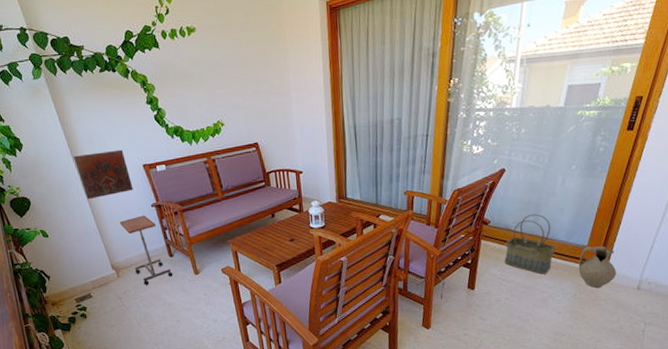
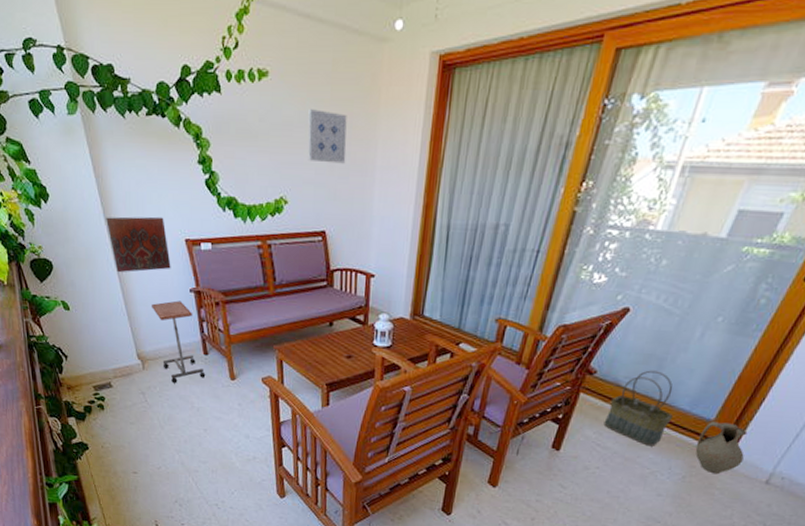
wall art: none [231,51,266,91] -> present [307,109,347,164]

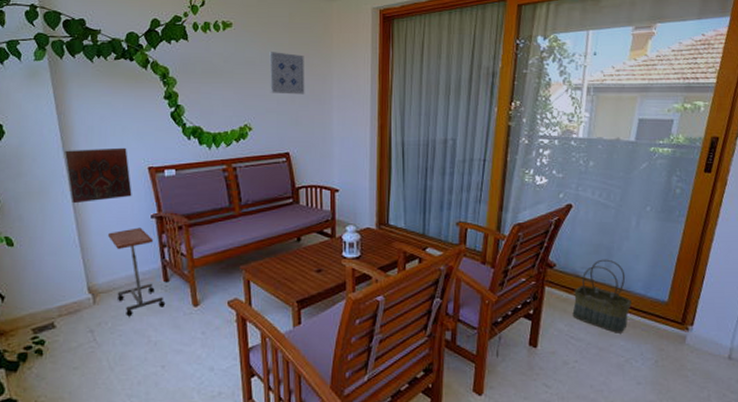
ceramic jug: present [695,421,748,475] -> none [659,303,703,355]

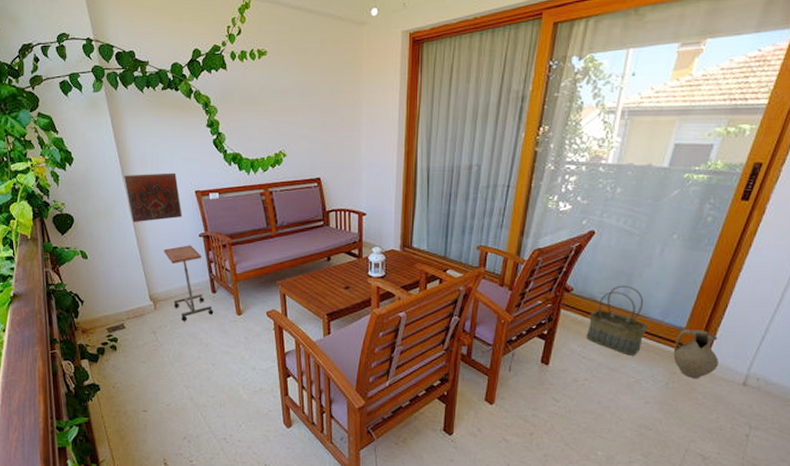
wall art: present [269,52,305,95] -> none [302,79,336,122]
ceramic jug: none [659,303,703,355] -> present [673,329,719,379]

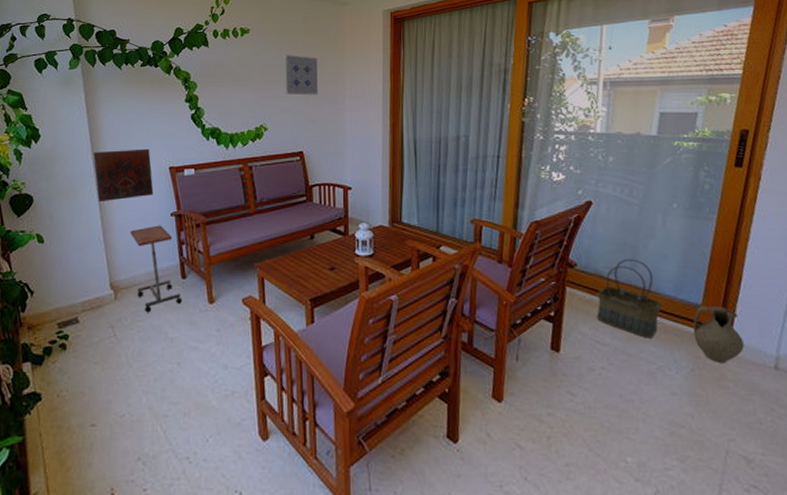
wall art: none [302,79,336,122] -> present [284,55,319,95]

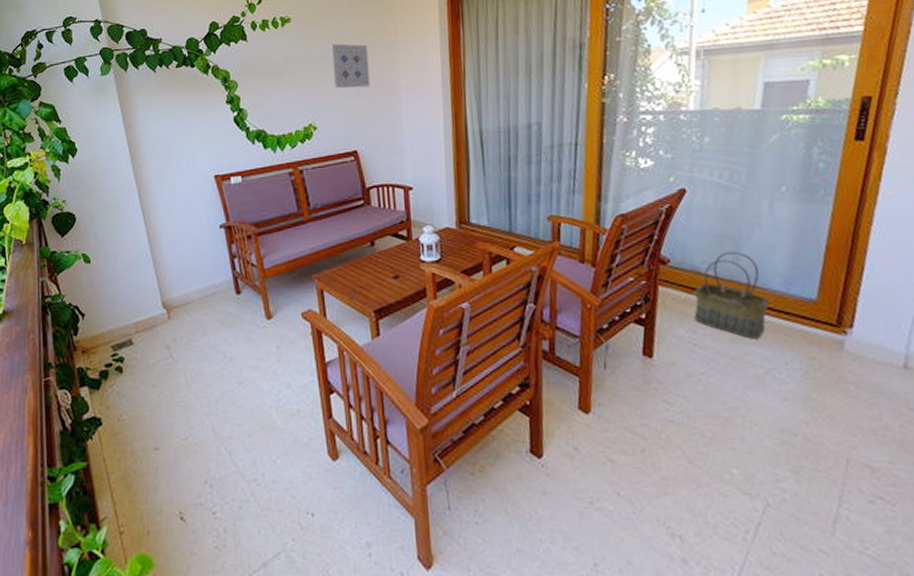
decorative tile: present [93,148,154,203] -> none [134,157,200,218]
side table: present [129,225,183,313] -> none [178,238,239,332]
ceramic jug: present [693,306,744,364] -> none [806,300,868,365]

